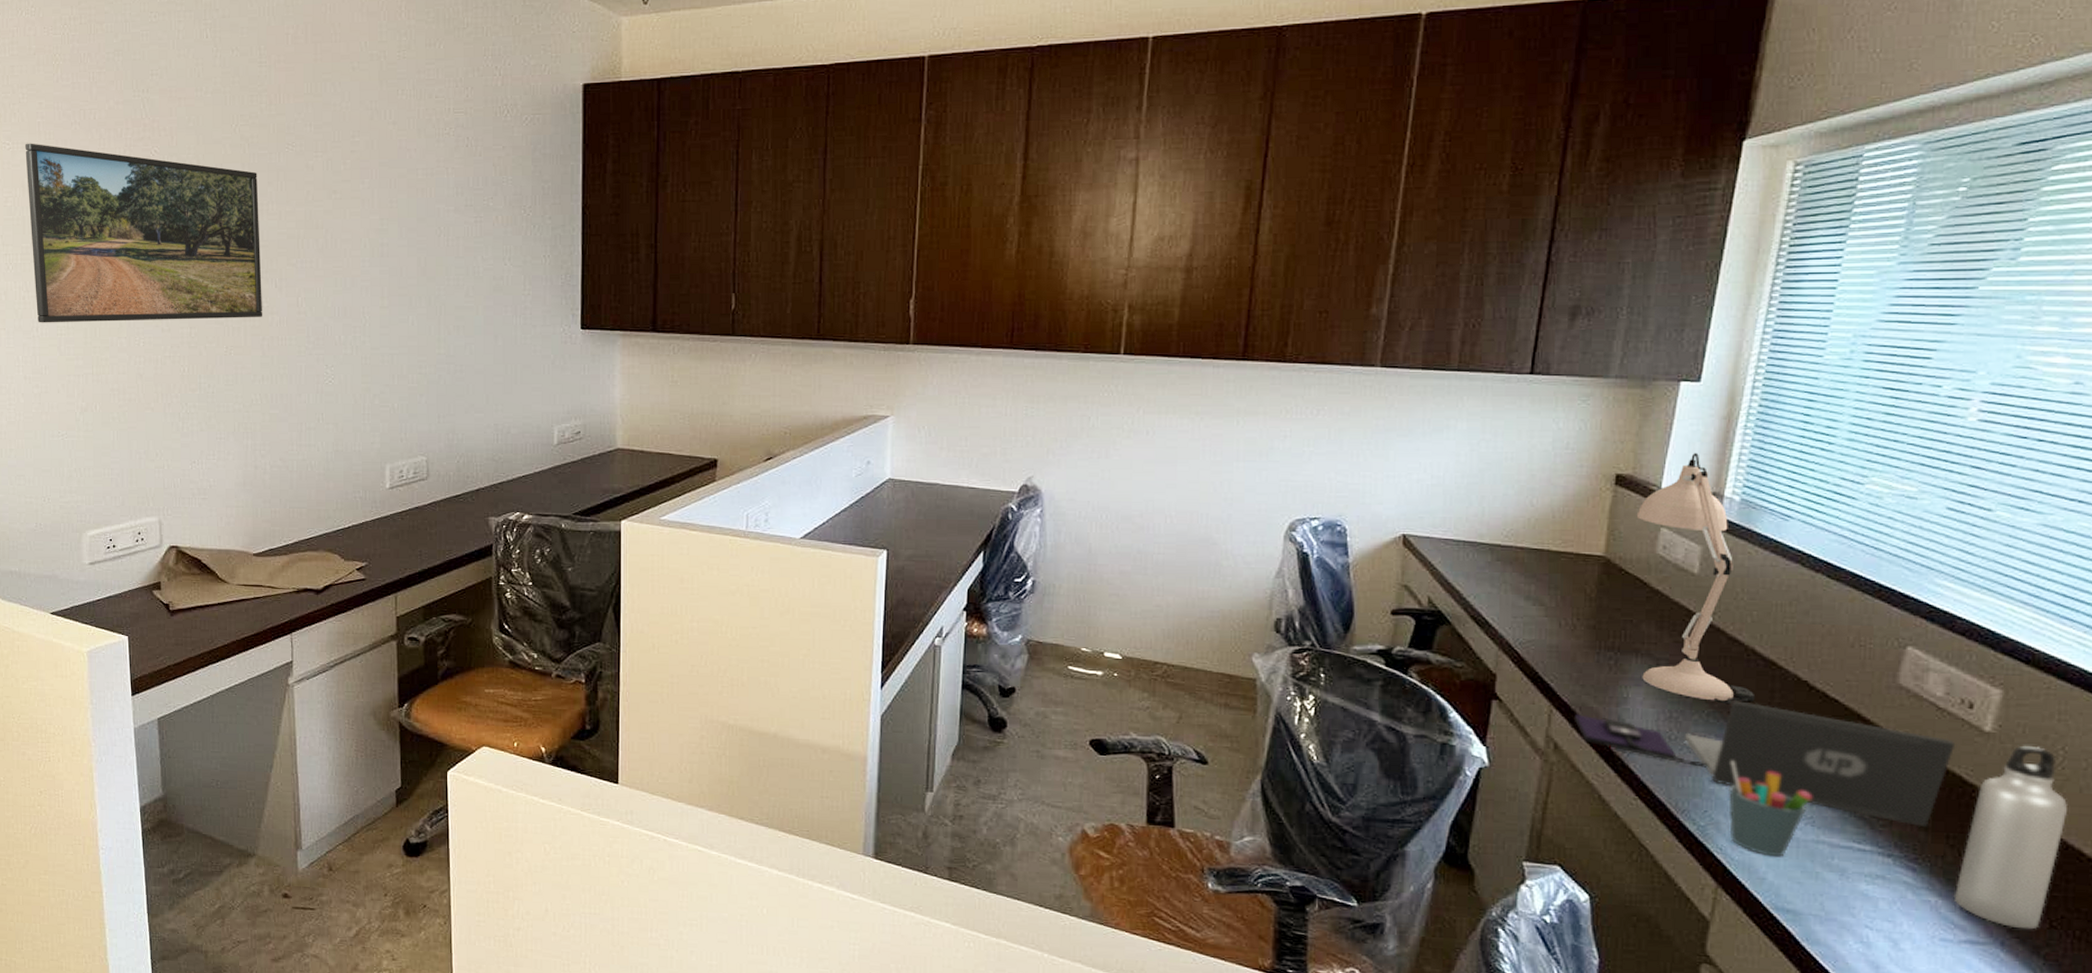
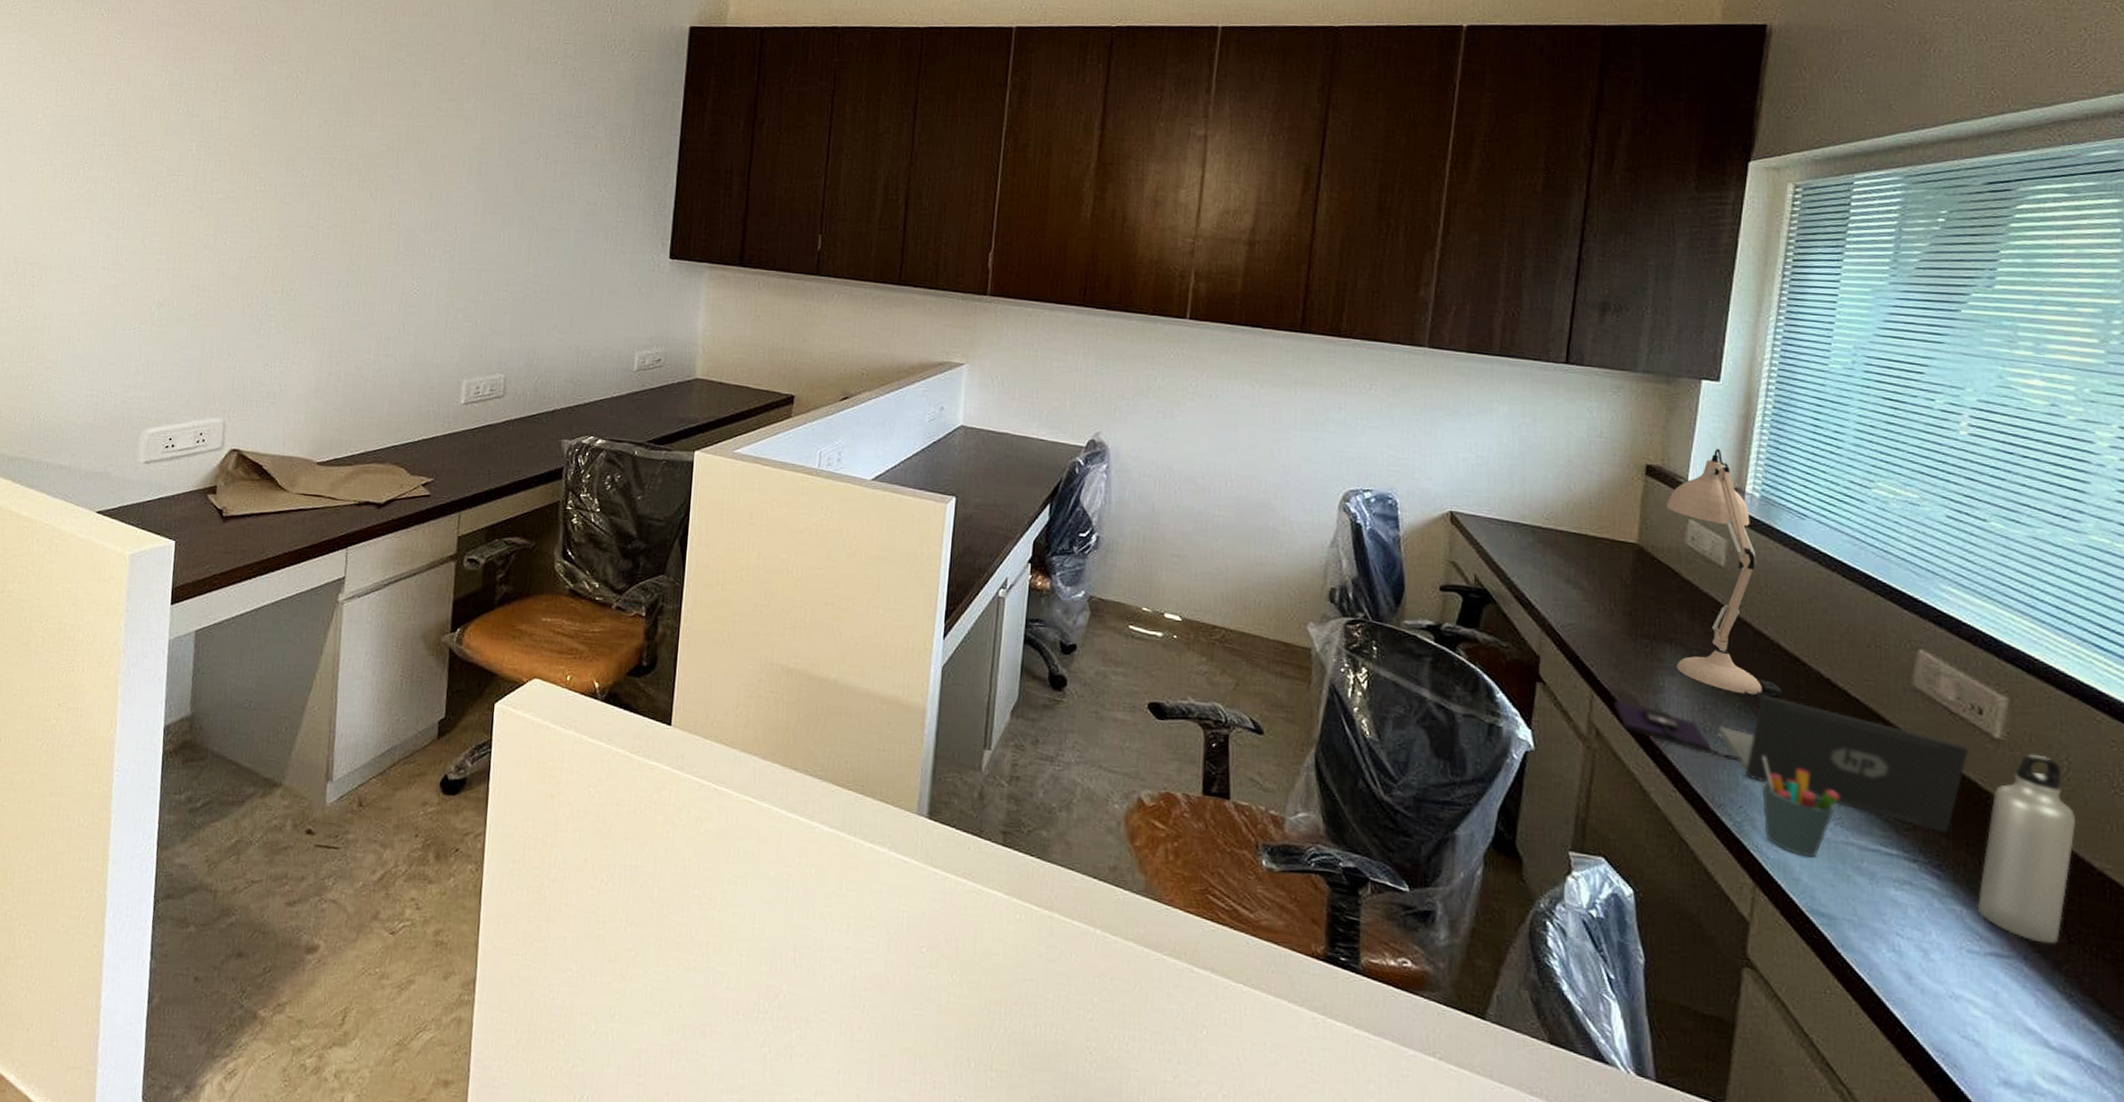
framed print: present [25,143,263,323] -> none [124,39,365,225]

